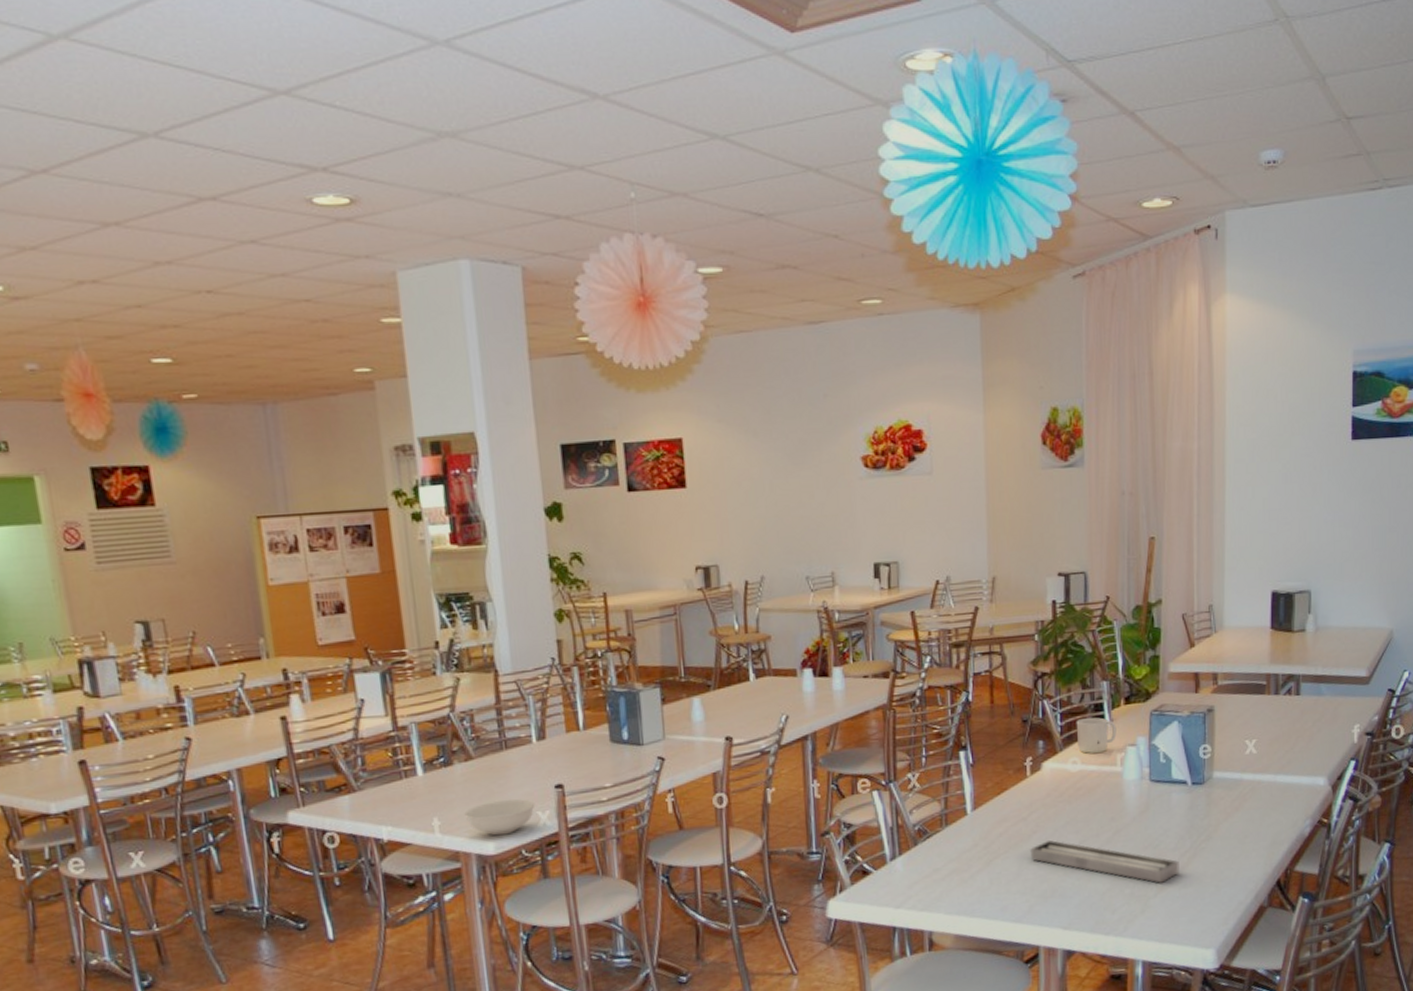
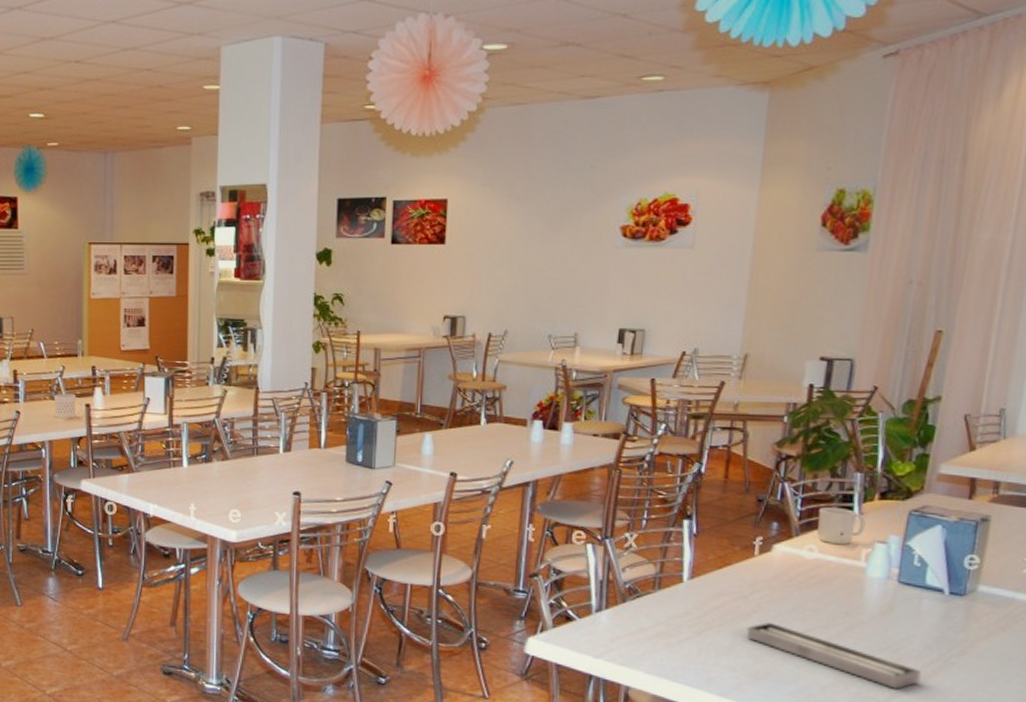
mug: none [236,706,277,739] -> present [54,393,82,418]
bowl: present [464,799,536,836] -> none [216,498,275,528]

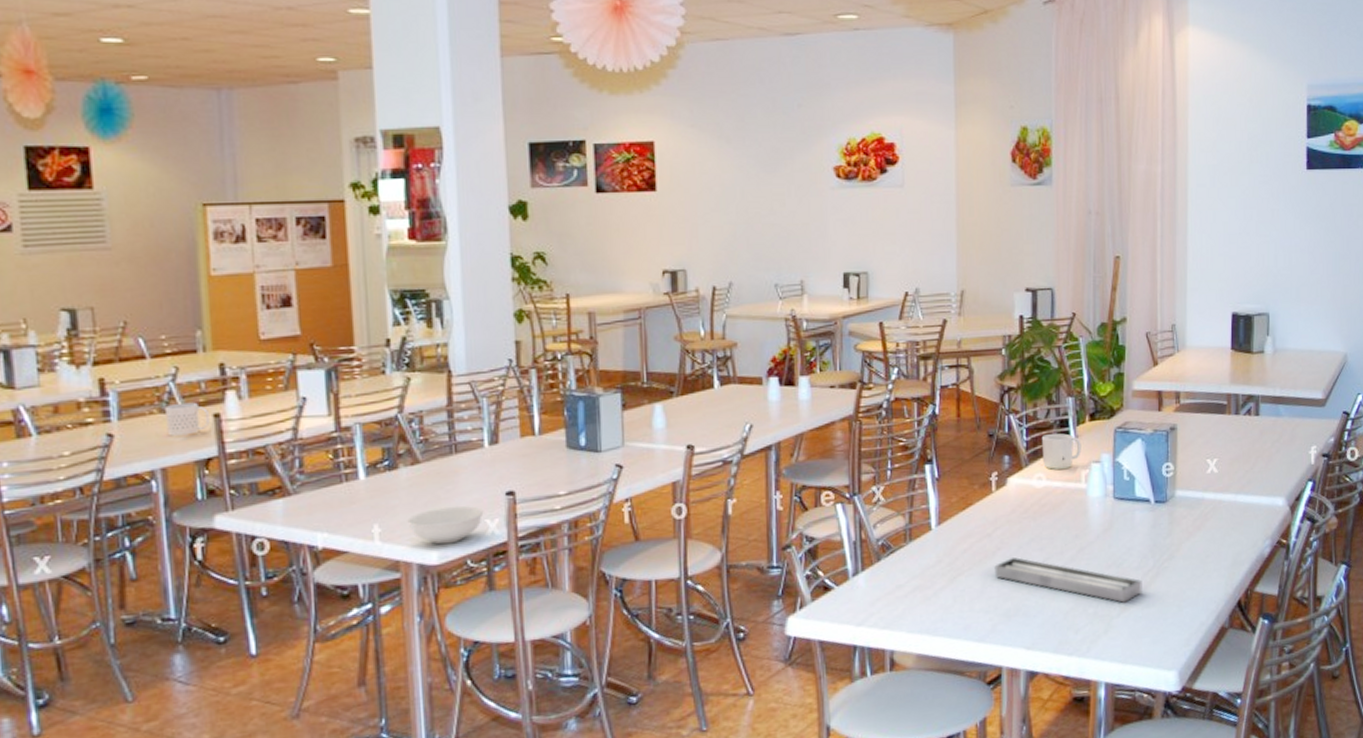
bowl: none [216,498,275,528] -> present [407,506,484,545]

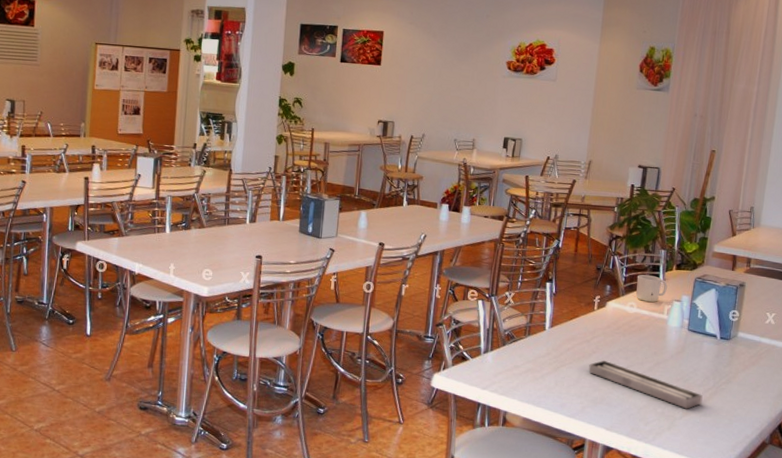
mug: present [165,402,209,436] -> none [56,167,82,189]
bowl: present [407,506,484,545] -> none [192,259,241,284]

